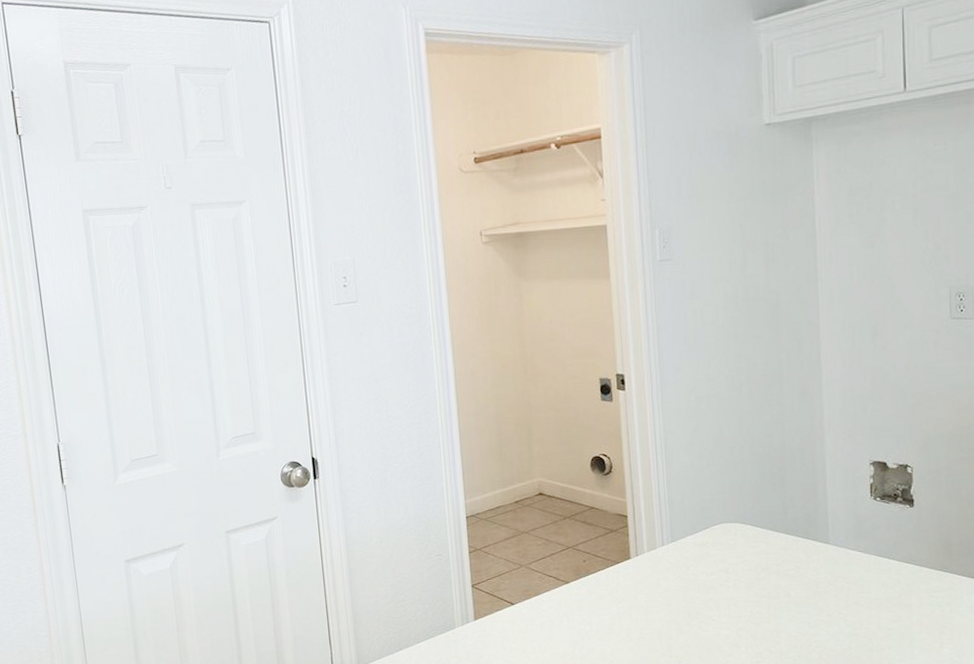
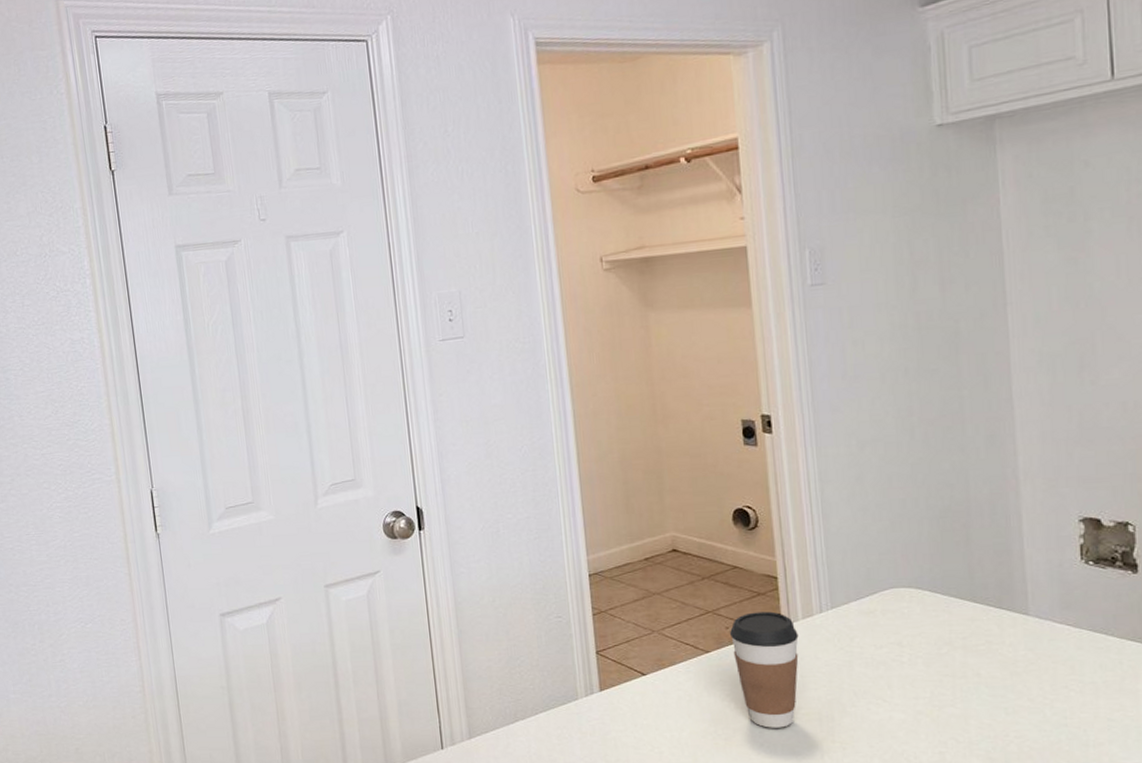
coffee cup: none [586,546,644,647] -> present [729,611,799,728]

